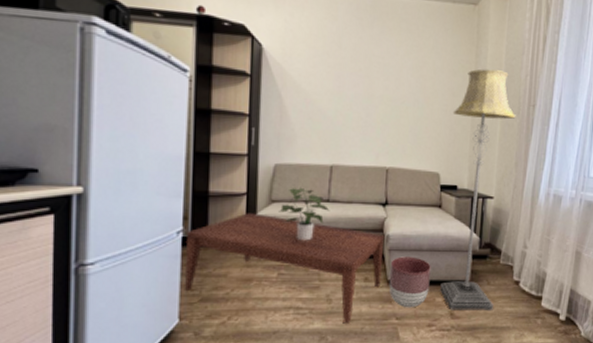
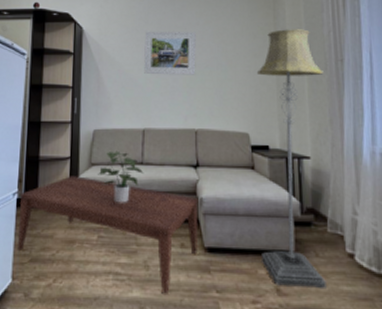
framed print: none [334,56,394,111] -> present [144,31,196,75]
planter: present [388,256,431,308] -> none [206,221,250,280]

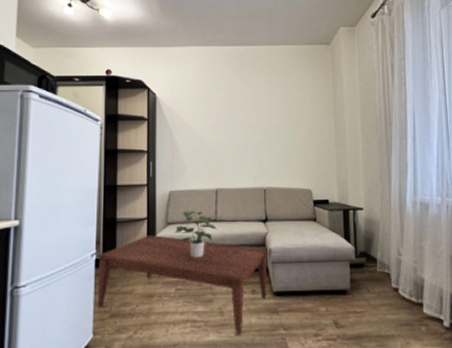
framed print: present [144,31,196,75] -> none [216,97,264,139]
floor lamp: present [256,29,326,290] -> none [318,96,376,320]

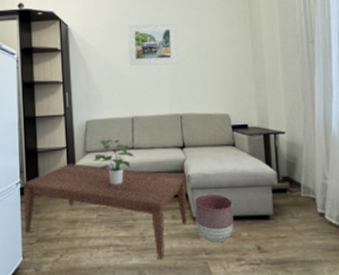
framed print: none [216,97,264,139] -> present [128,23,178,66]
planter: none [274,268,313,318] -> present [194,194,234,243]

